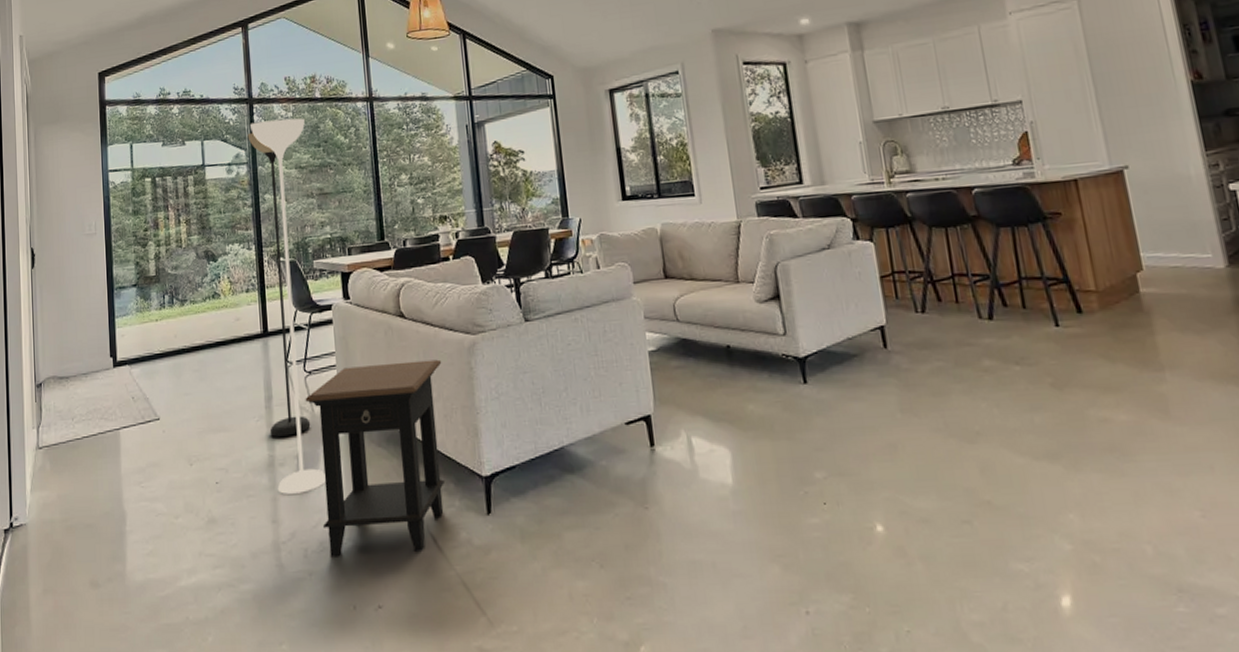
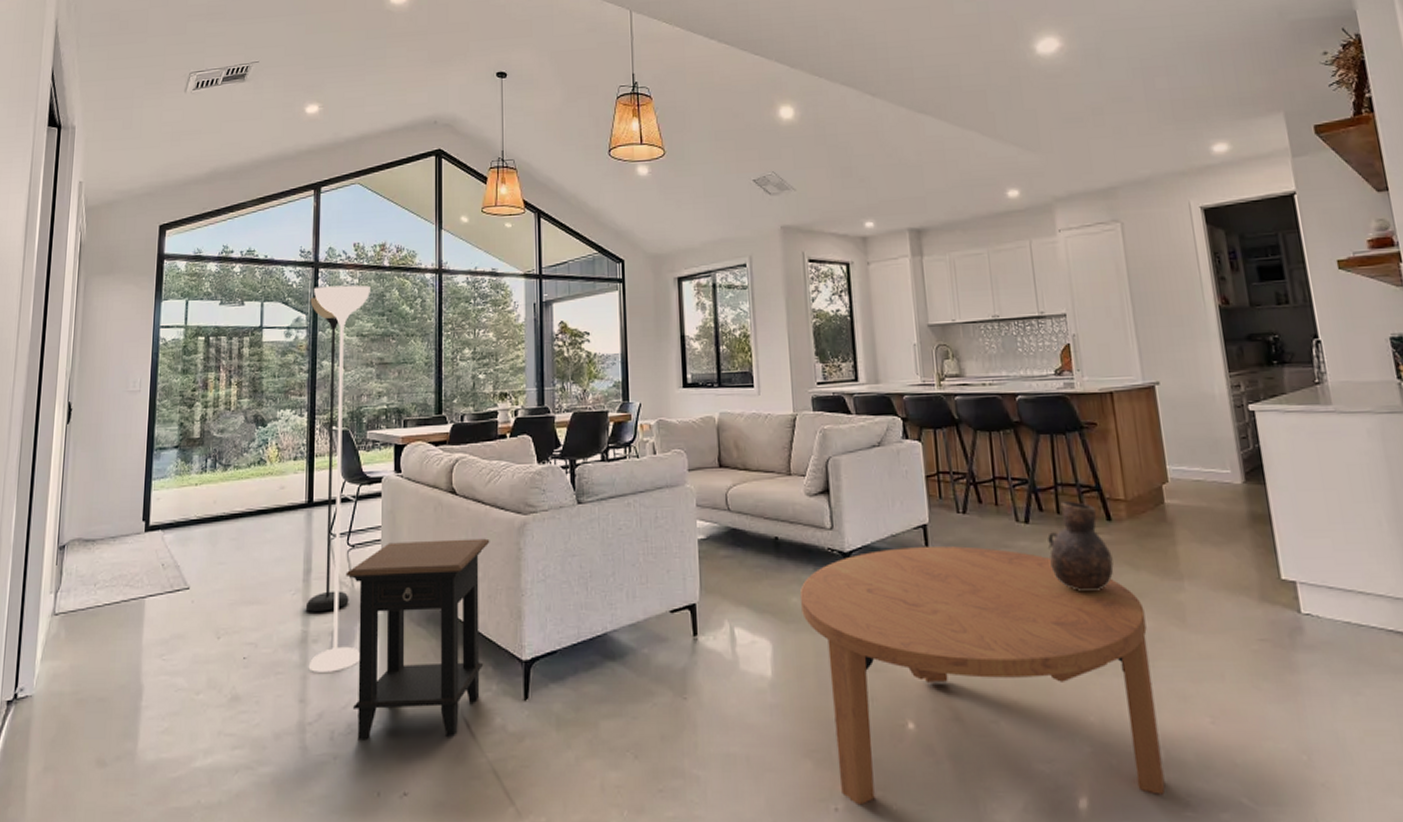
coffee table: none [756,346,1154,607] -> present [800,546,1165,804]
vase: none [1014,294,1088,387] -> present [1047,500,1114,592]

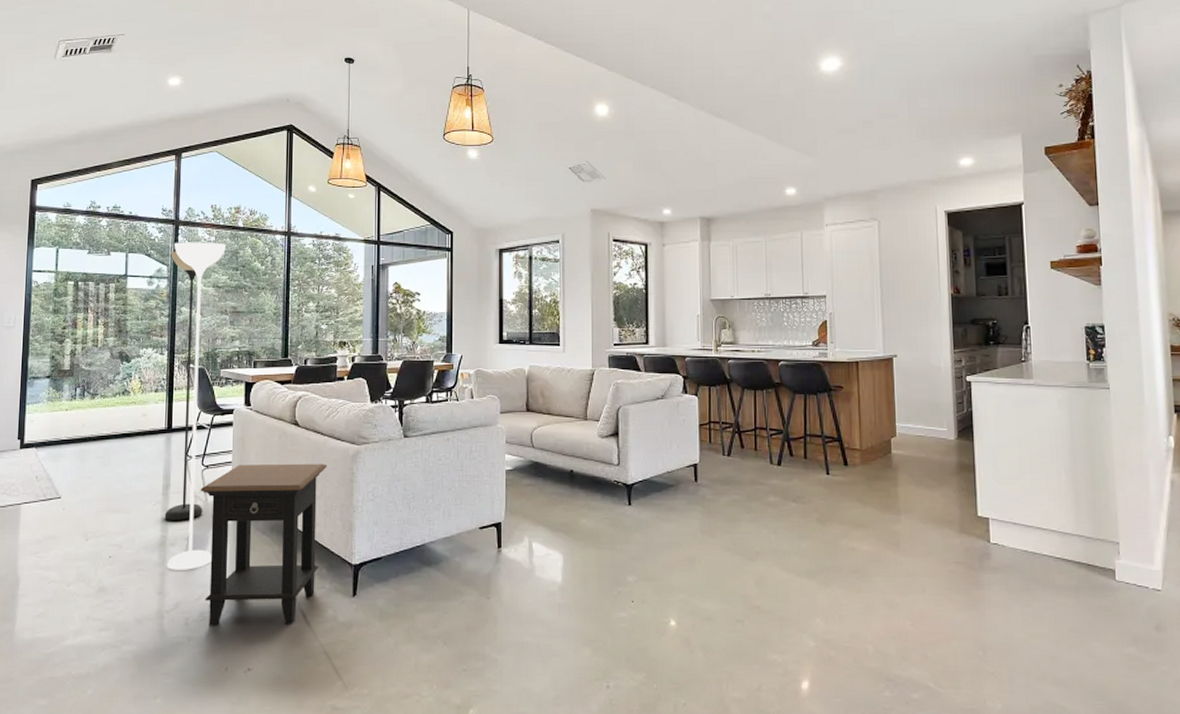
coffee table: present [800,546,1165,804] -> none [589,482,871,683]
vase: present [1047,500,1114,592] -> none [795,448,846,522]

